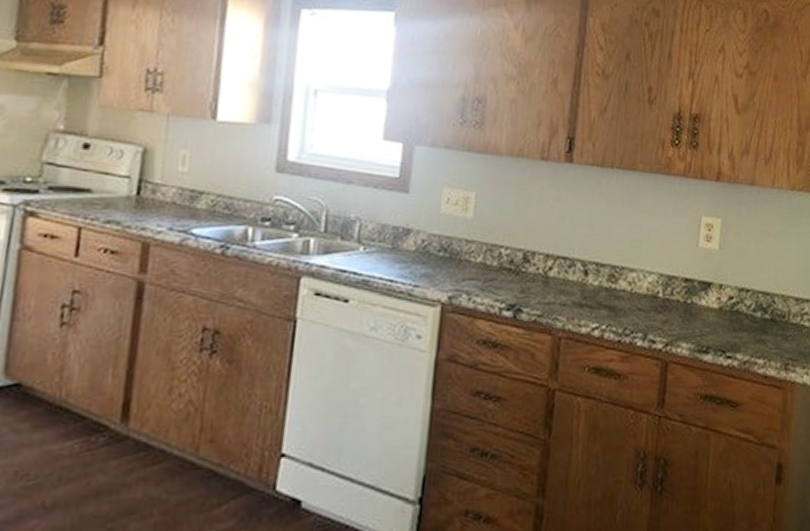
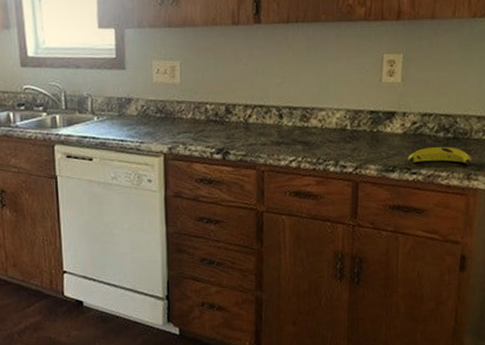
banana: none [723,327,789,354] -> present [408,146,471,166]

